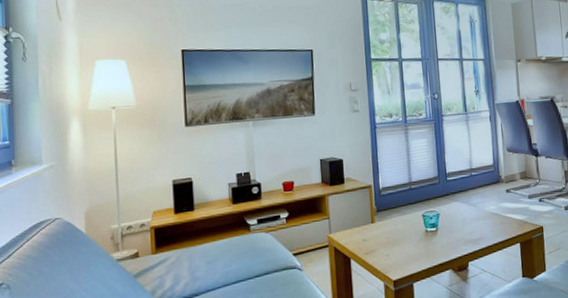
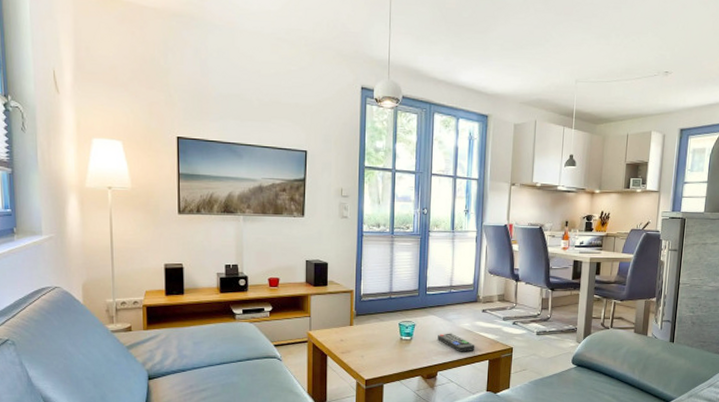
remote control: none [464,218,505,238] -> present [438,333,475,352]

